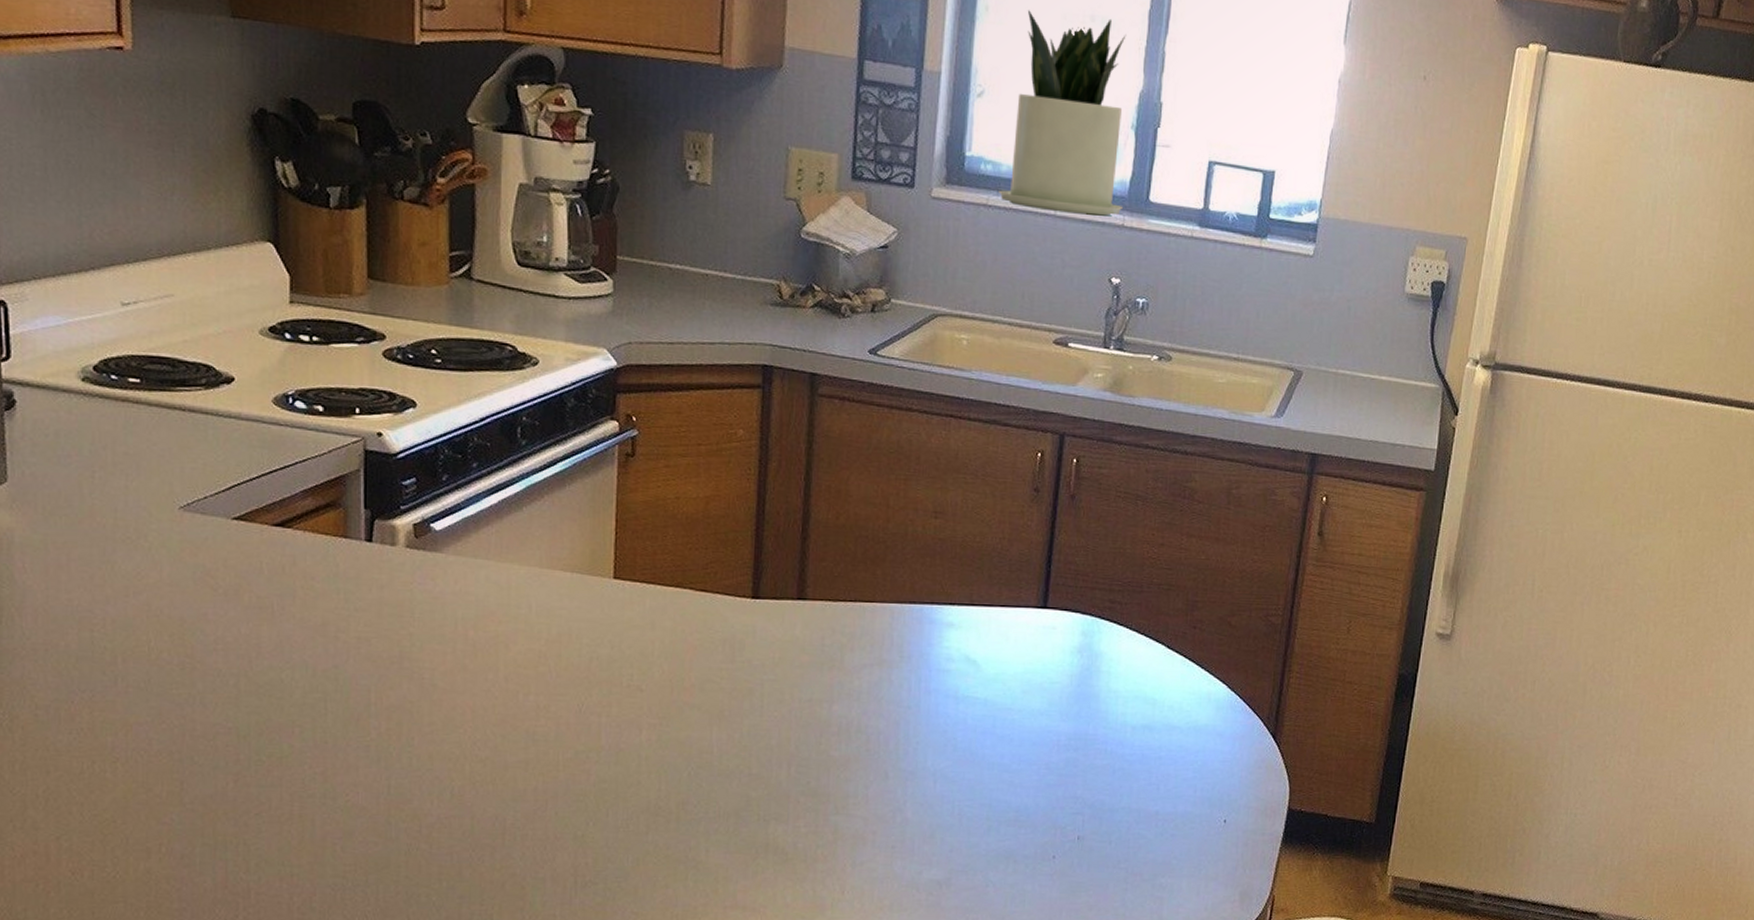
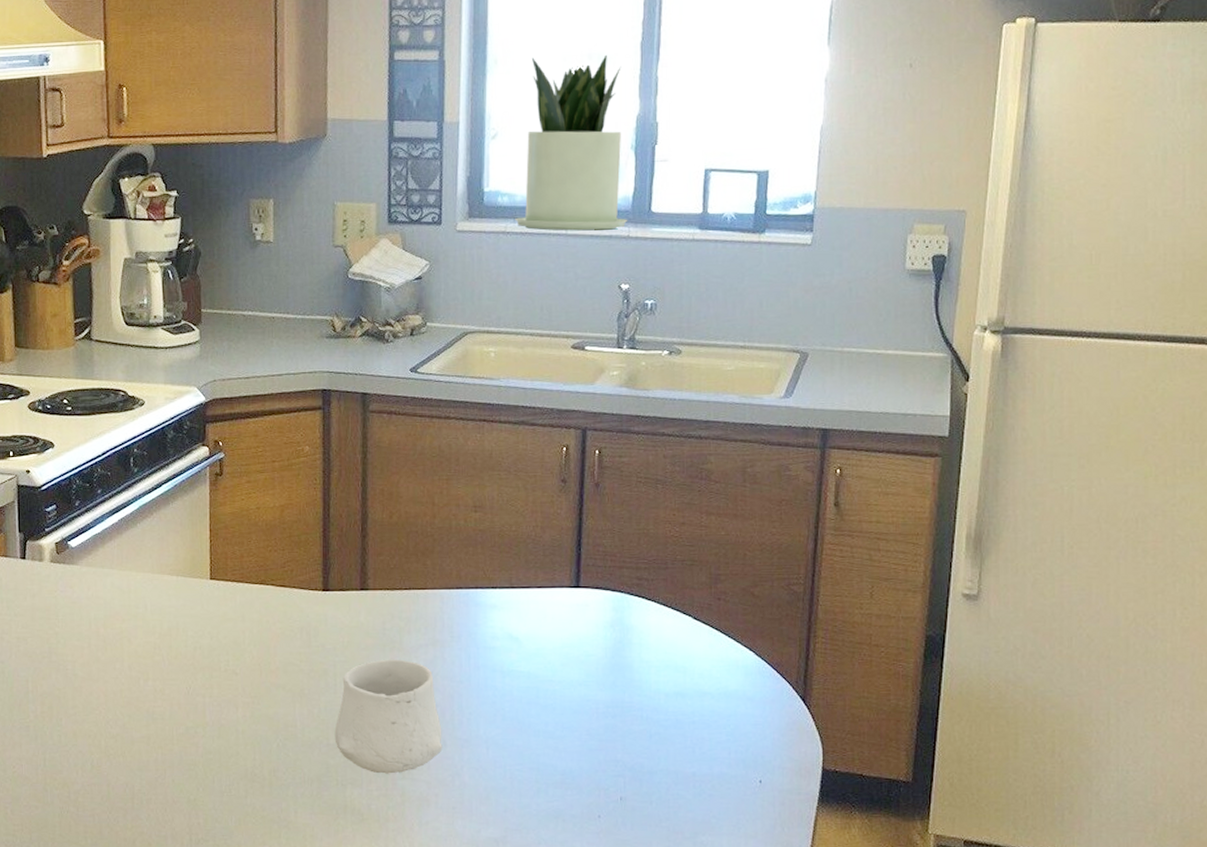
cup: none [758,679,885,809] -> present [334,659,443,774]

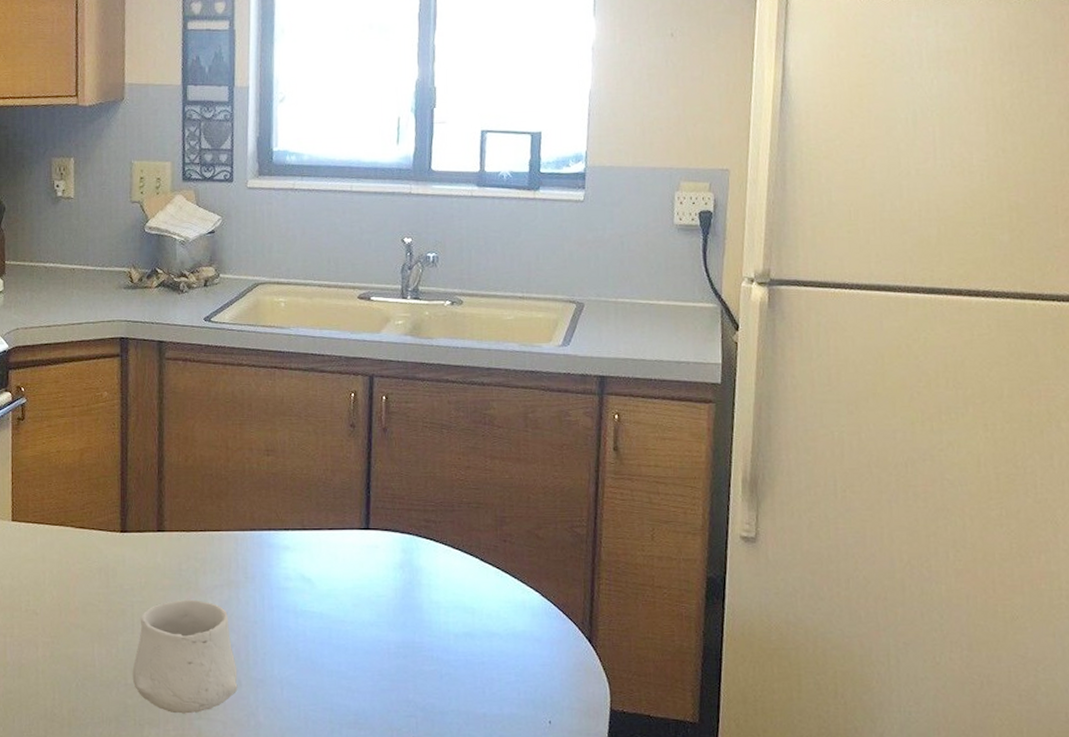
planter: present [515,54,628,231] -> none [302,24,410,188]

